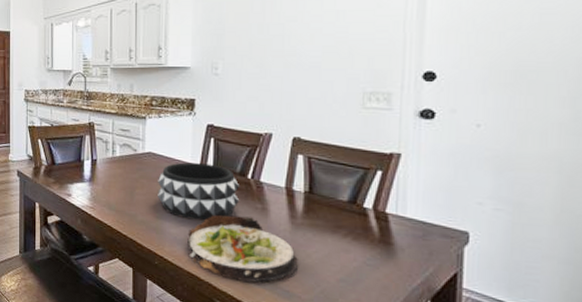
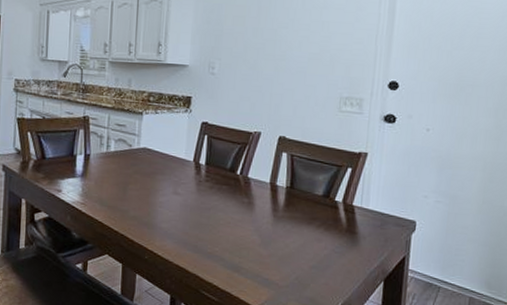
decorative bowl: present [158,162,239,221] -> none [151,158,229,215]
salad plate: present [187,215,298,283] -> none [177,209,278,273]

